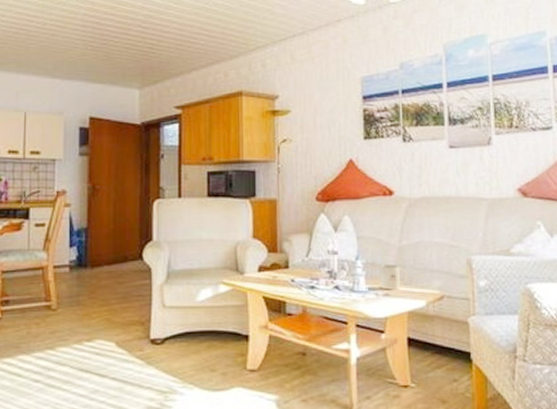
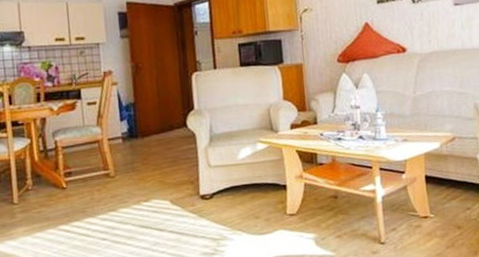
mug: present [379,264,407,290] -> none [397,113,423,136]

